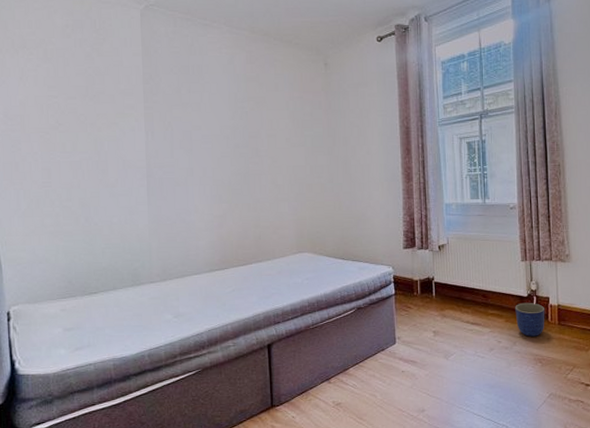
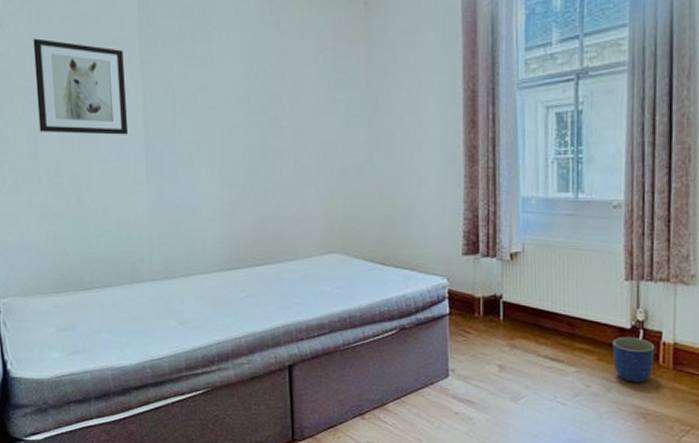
wall art: none [50,89,133,166] -> present [33,38,129,135]

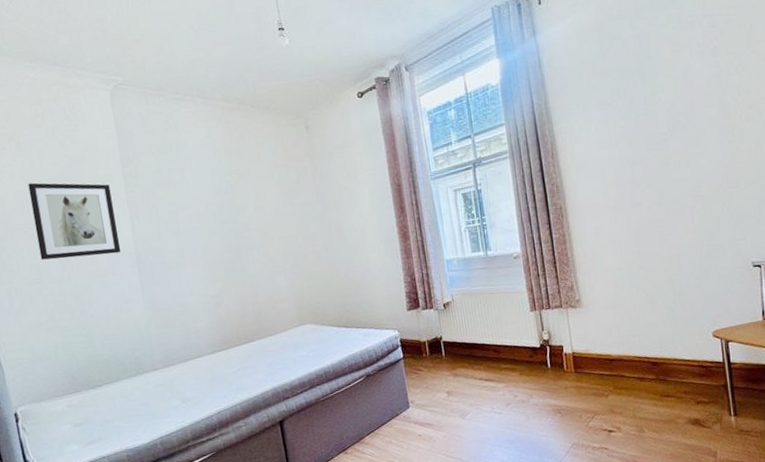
planter: present [612,336,655,383] -> none [528,353,561,388]

